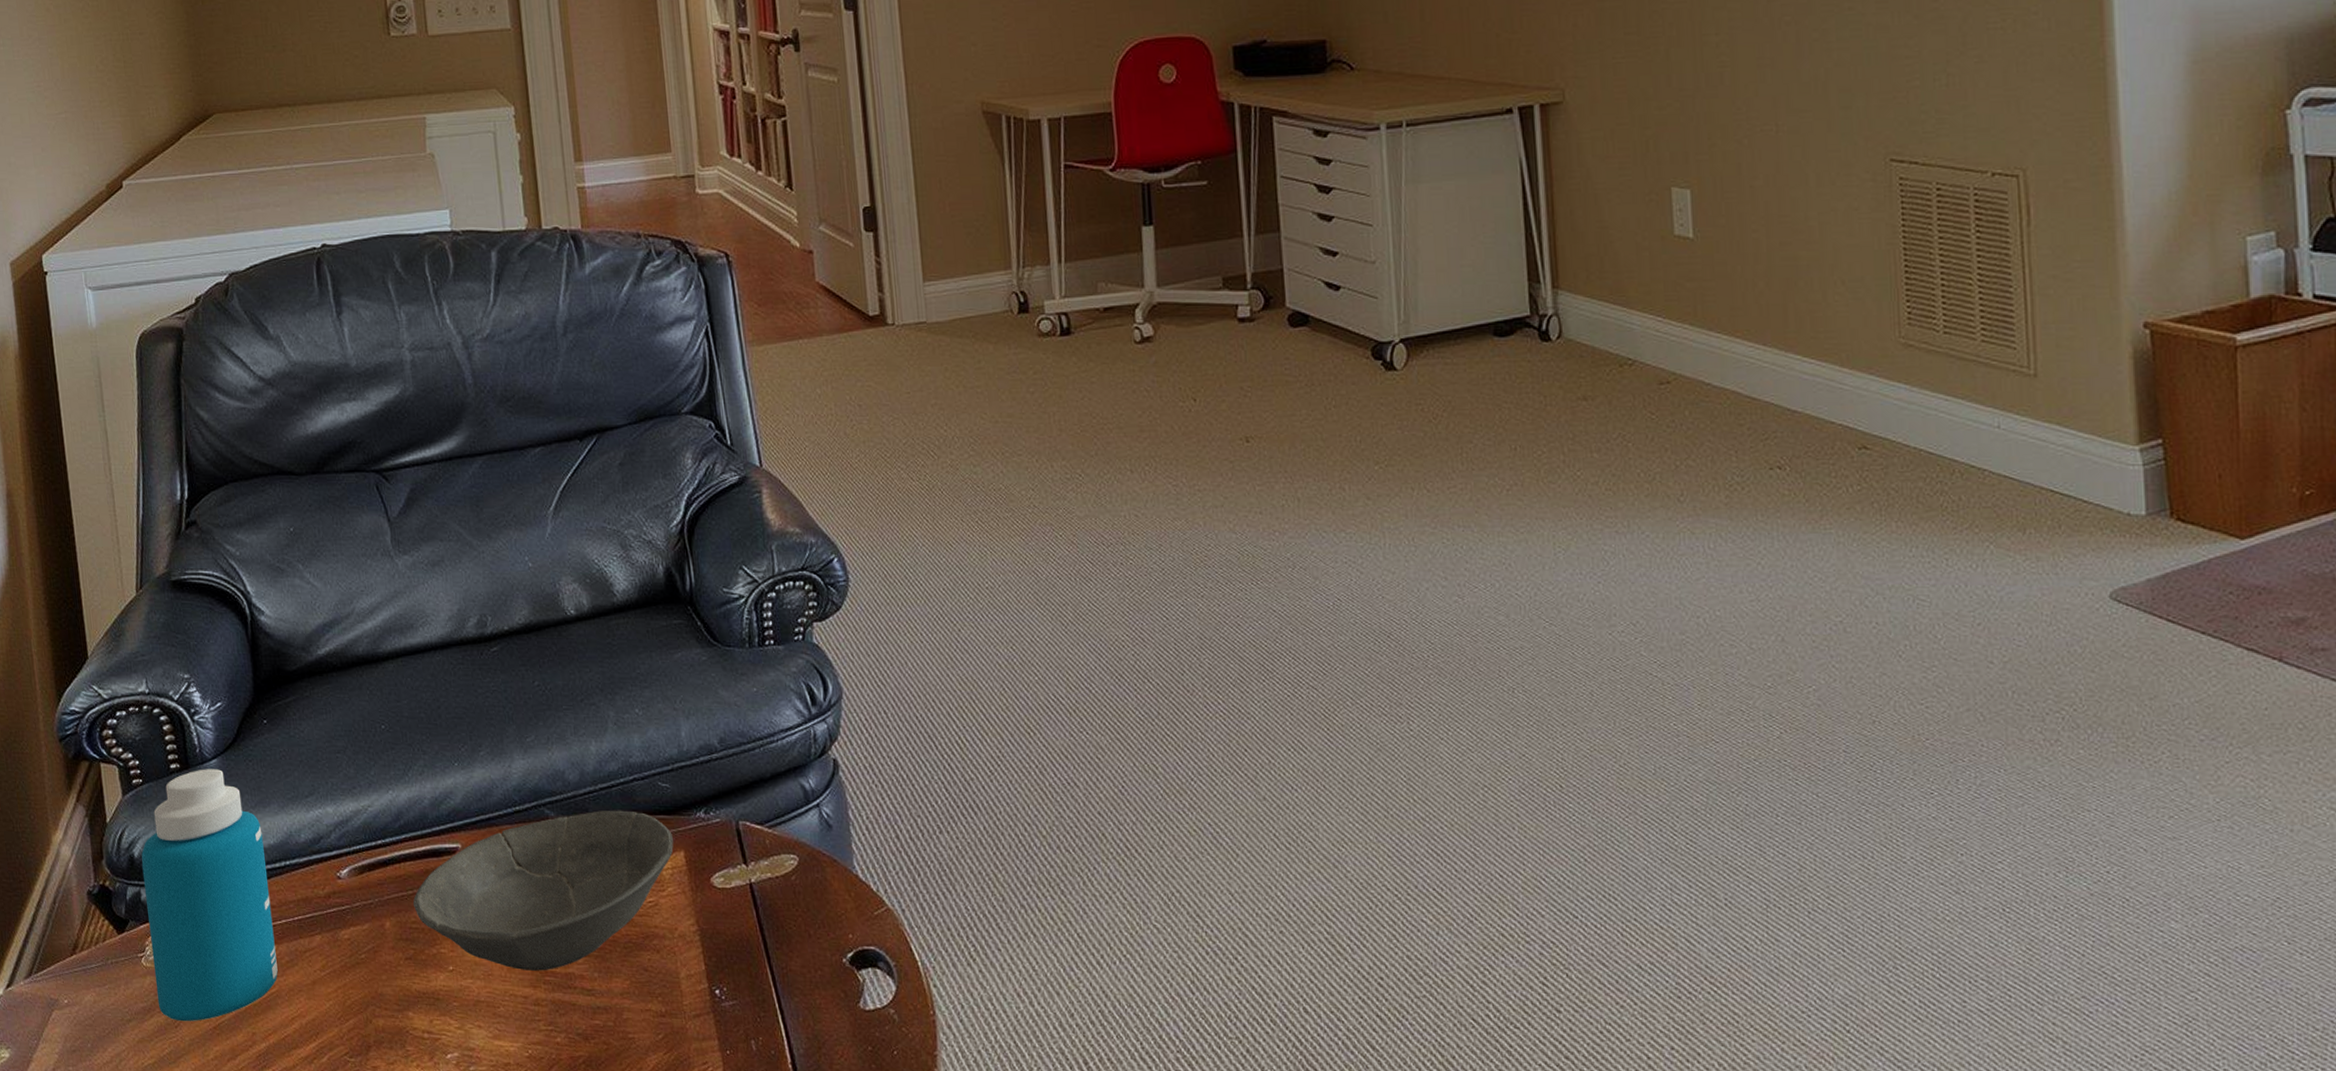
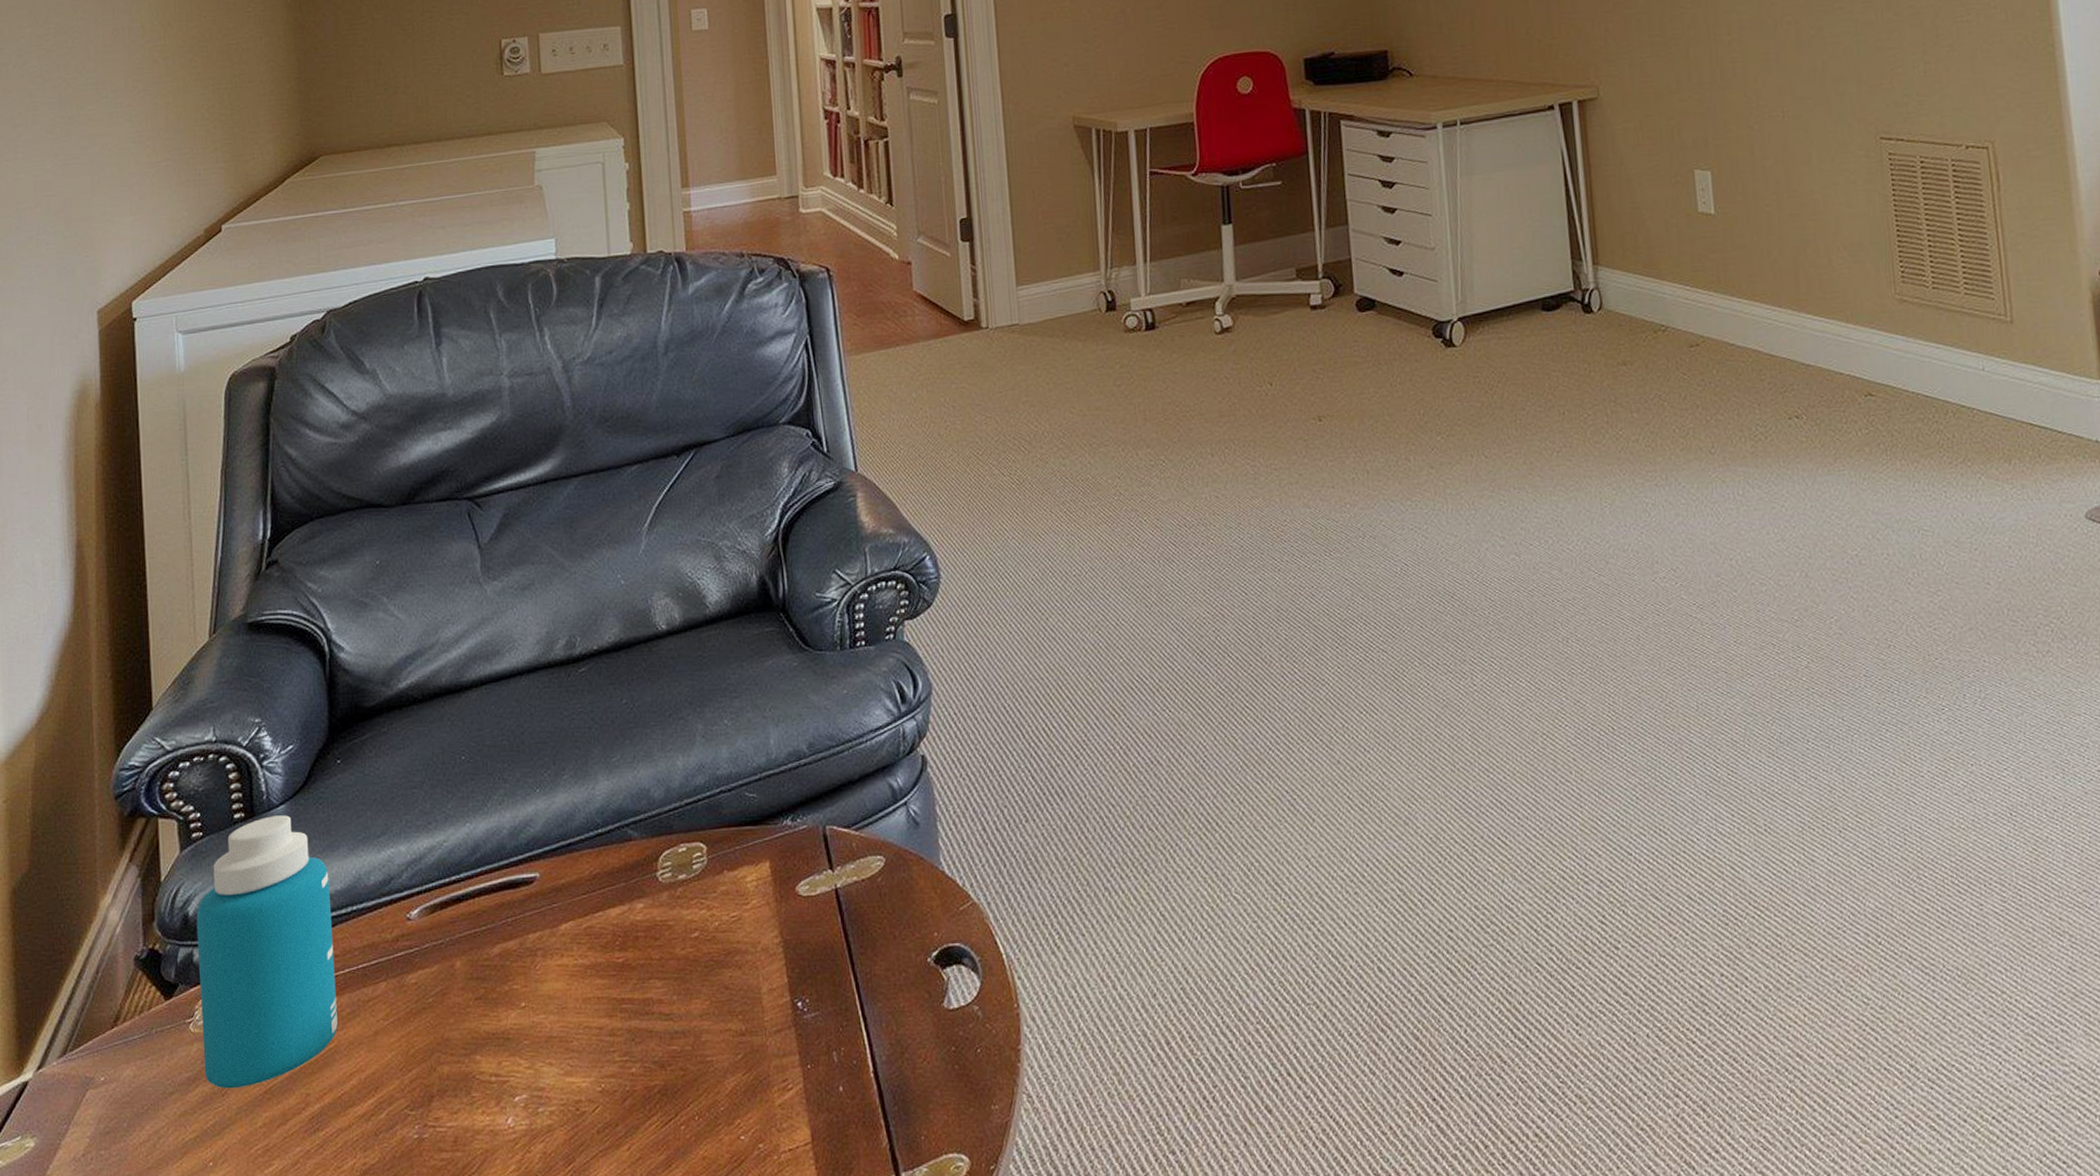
bowl: present [412,810,674,971] -> none [485,824,760,1000]

